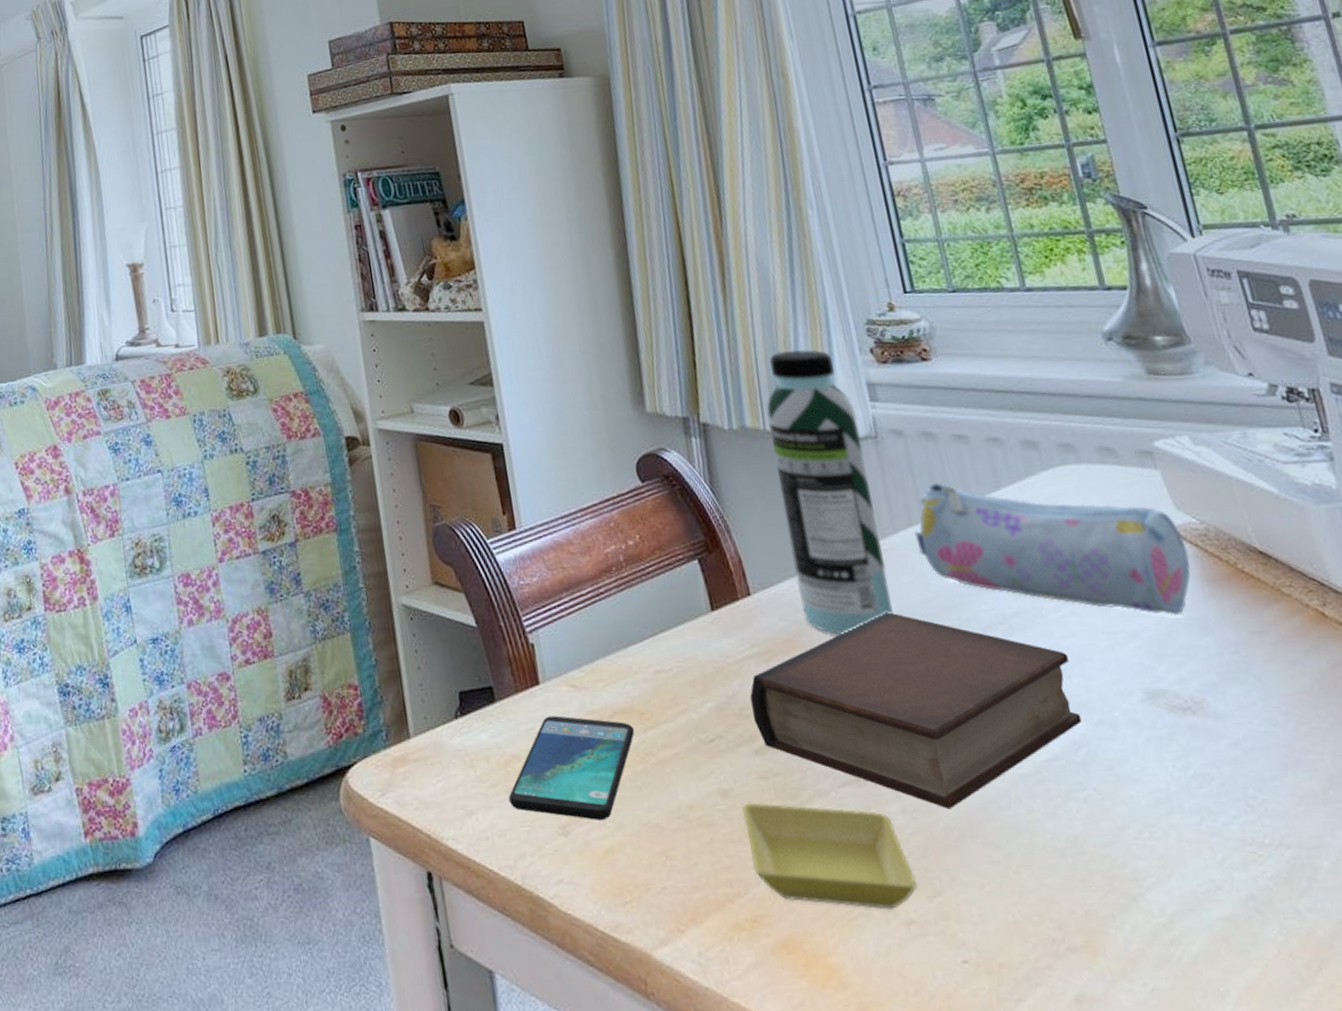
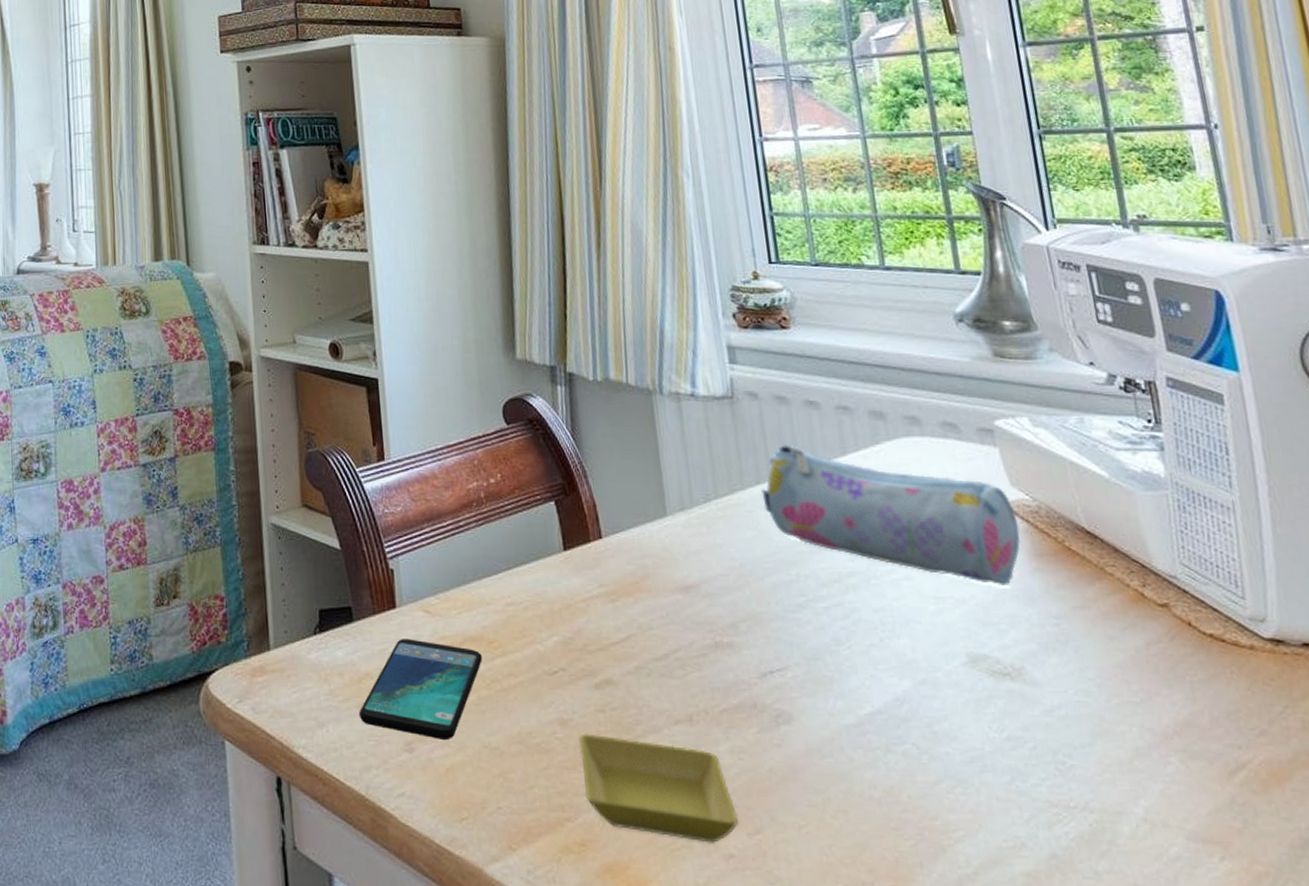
book: present [750,612,1082,810] -> none [594,563,906,753]
water bottle: present [766,349,894,636] -> none [630,309,737,582]

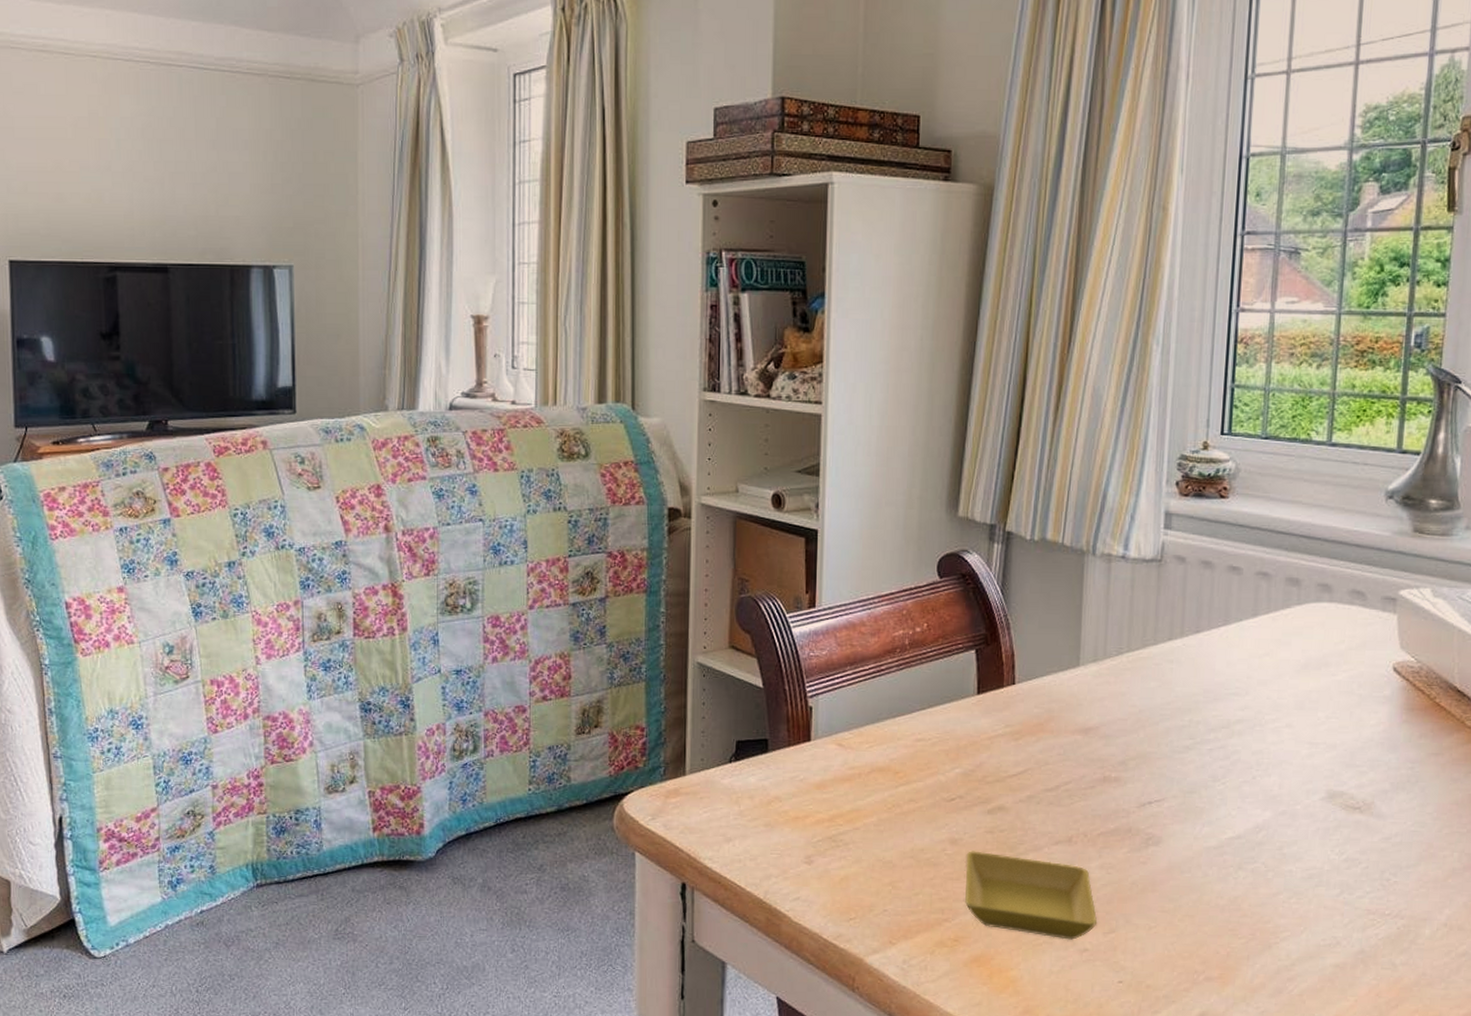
smartphone: present [359,639,482,740] -> none [766,768,887,854]
pencil case: present [761,443,1020,587] -> none [1171,604,1399,735]

